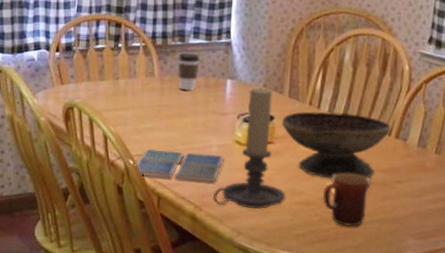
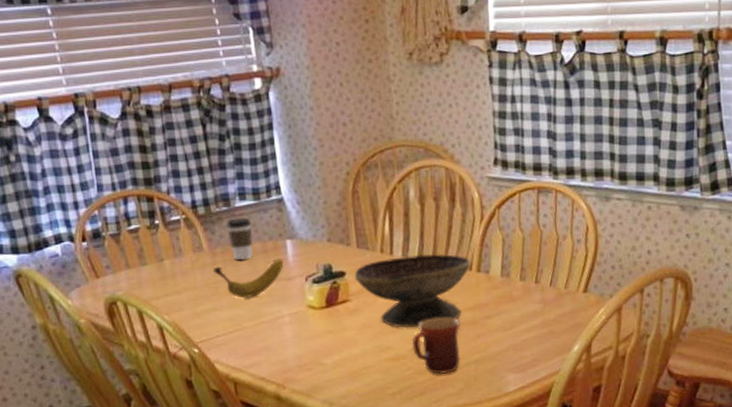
drink coaster: present [135,149,224,182] -> none [201,324,299,363]
fruit: none [159,92,221,125] -> present [213,259,284,299]
candle holder: present [213,87,286,209] -> none [295,243,374,378]

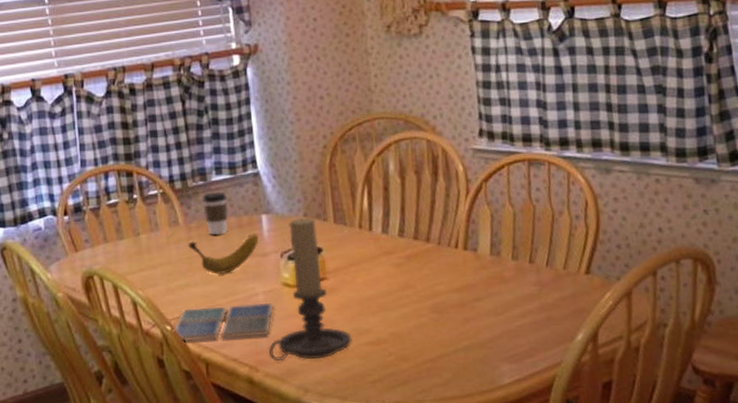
drink coaster: none [201,324,299,363] -> present [173,302,274,341]
candle holder: none [295,243,374,378] -> present [269,218,352,361]
decorative bowl: present [354,253,471,328] -> none [331,229,456,310]
mug: present [412,317,460,374] -> none [394,298,448,362]

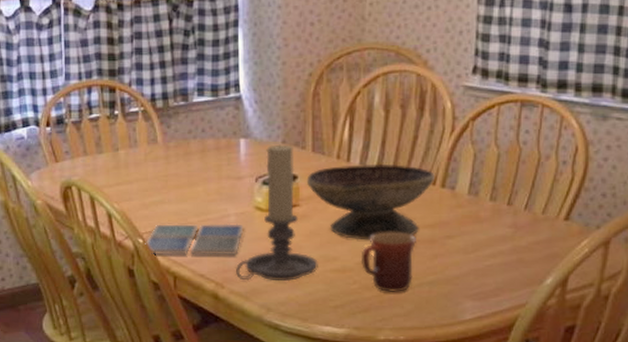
fruit: present [188,234,259,275] -> none [165,157,235,195]
coffee cup: present [202,192,229,235] -> none [182,113,207,155]
decorative bowl: none [331,229,456,310] -> present [306,163,434,241]
mug: none [394,298,448,362] -> present [360,232,416,292]

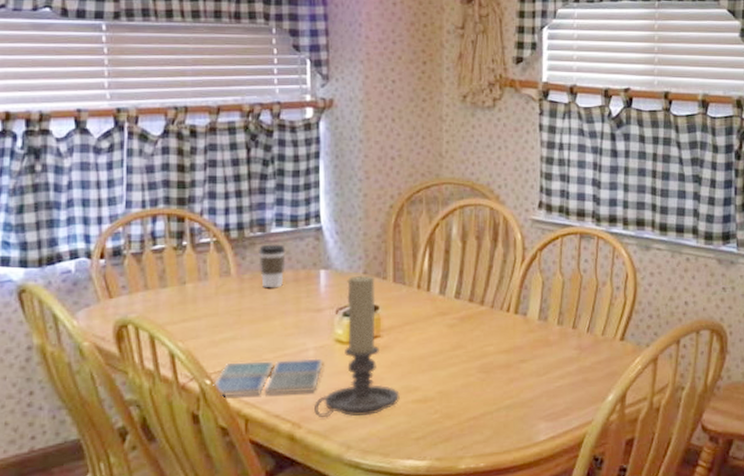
coffee cup: none [182,113,207,155] -> present [259,244,286,287]
decorative bowl: present [306,163,434,241] -> none [387,292,508,369]
mug: present [360,232,416,292] -> none [441,359,493,419]

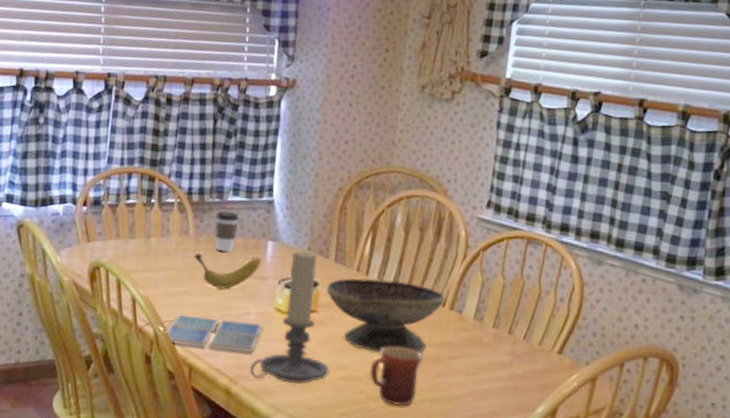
fruit: none [239,289,315,329] -> present [194,253,262,290]
decorative bowl: none [387,292,508,369] -> present [326,278,445,353]
mug: none [441,359,493,419] -> present [369,346,423,406]

